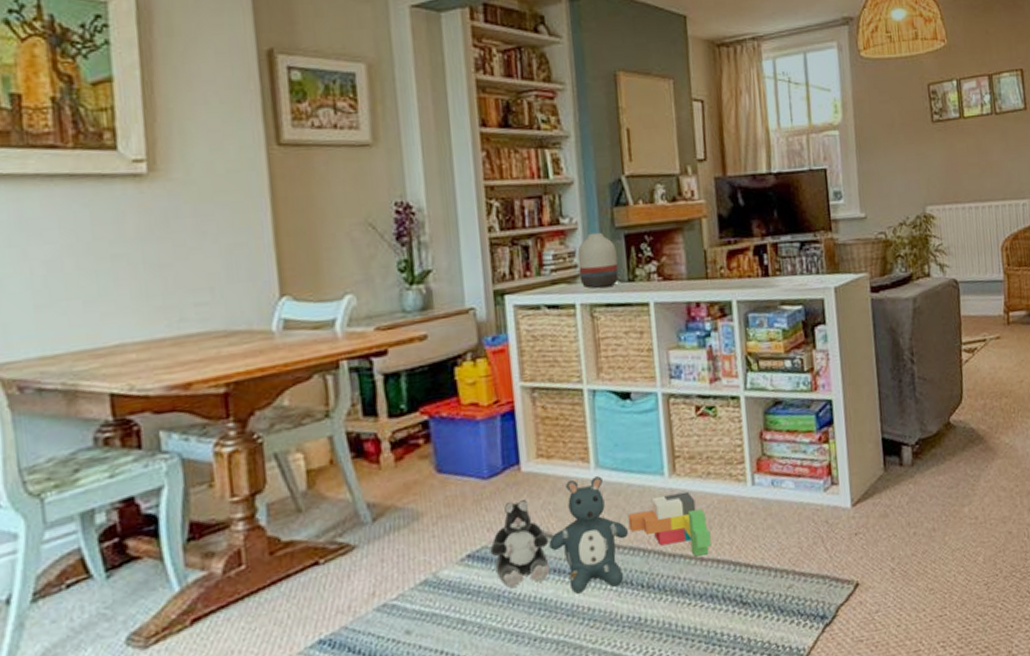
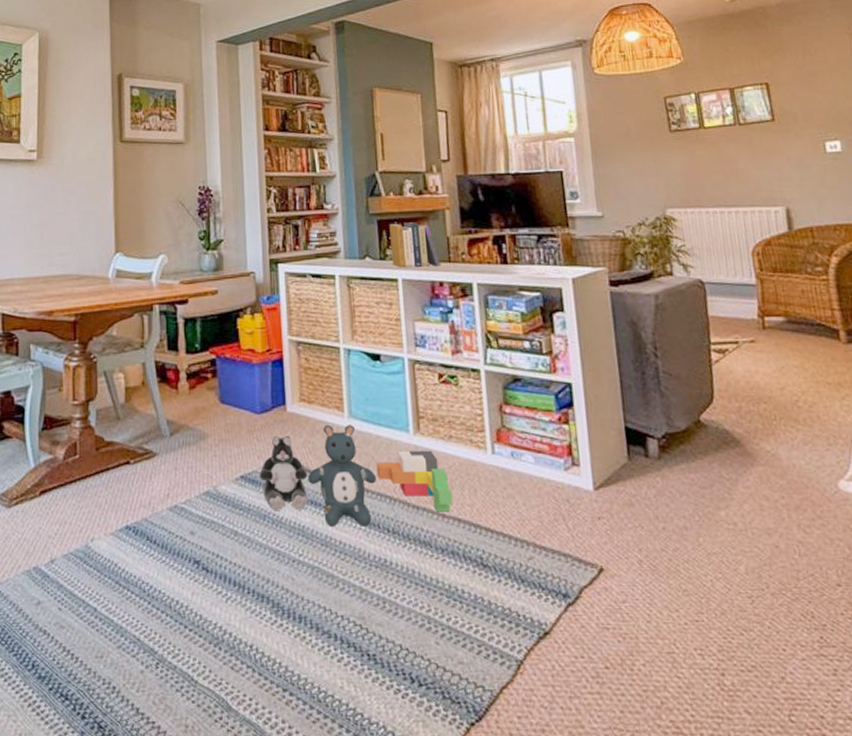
vase: present [577,232,619,290] -> none [337,217,372,264]
books: none [638,234,697,289] -> present [389,222,440,268]

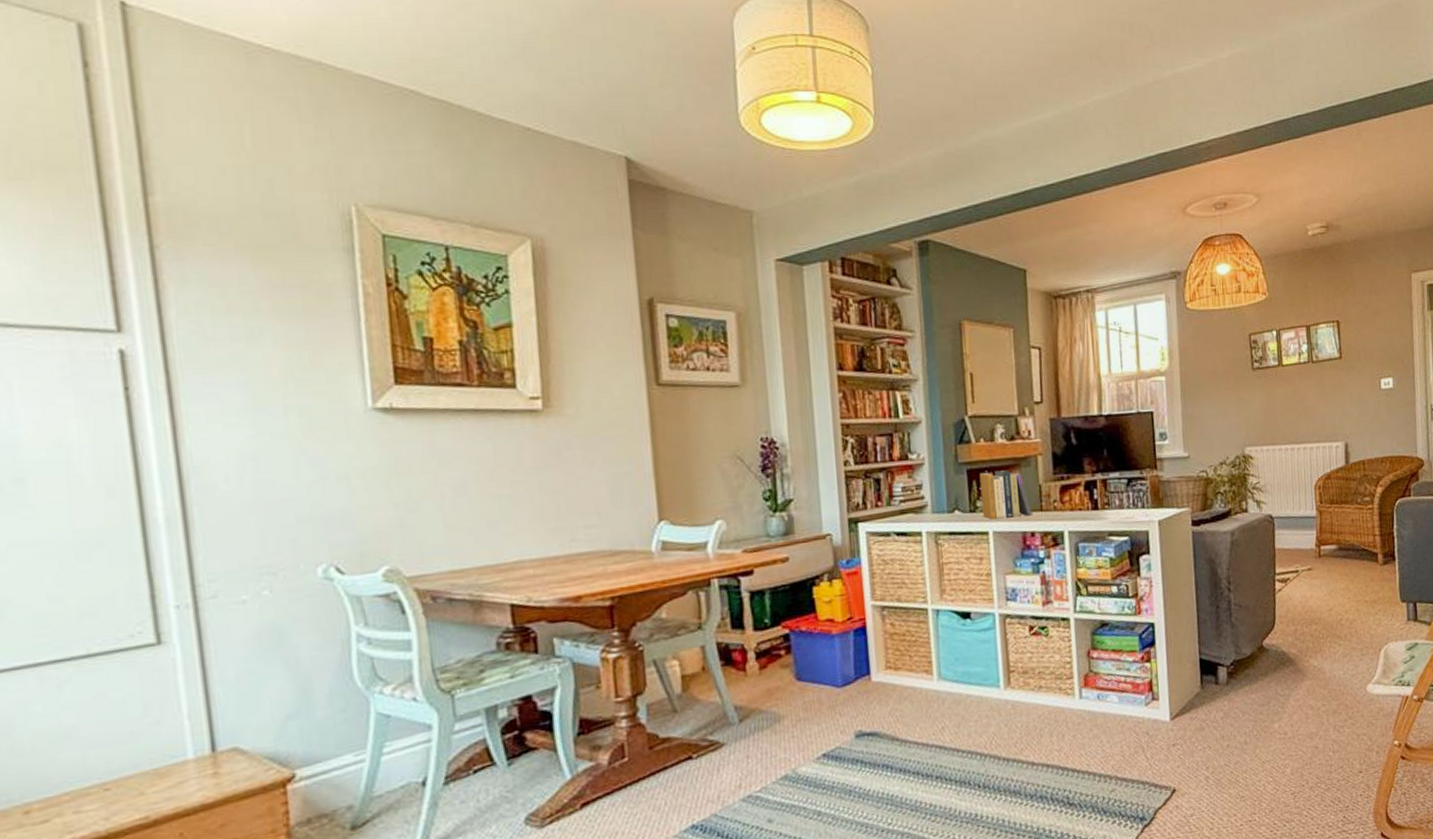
plush toy: present [259,436,308,510] -> none [843,706,897,784]
stuffed animal: present [308,425,376,527] -> none [896,687,967,791]
toy blocks: present [376,450,453,512] -> none [966,702,1042,761]

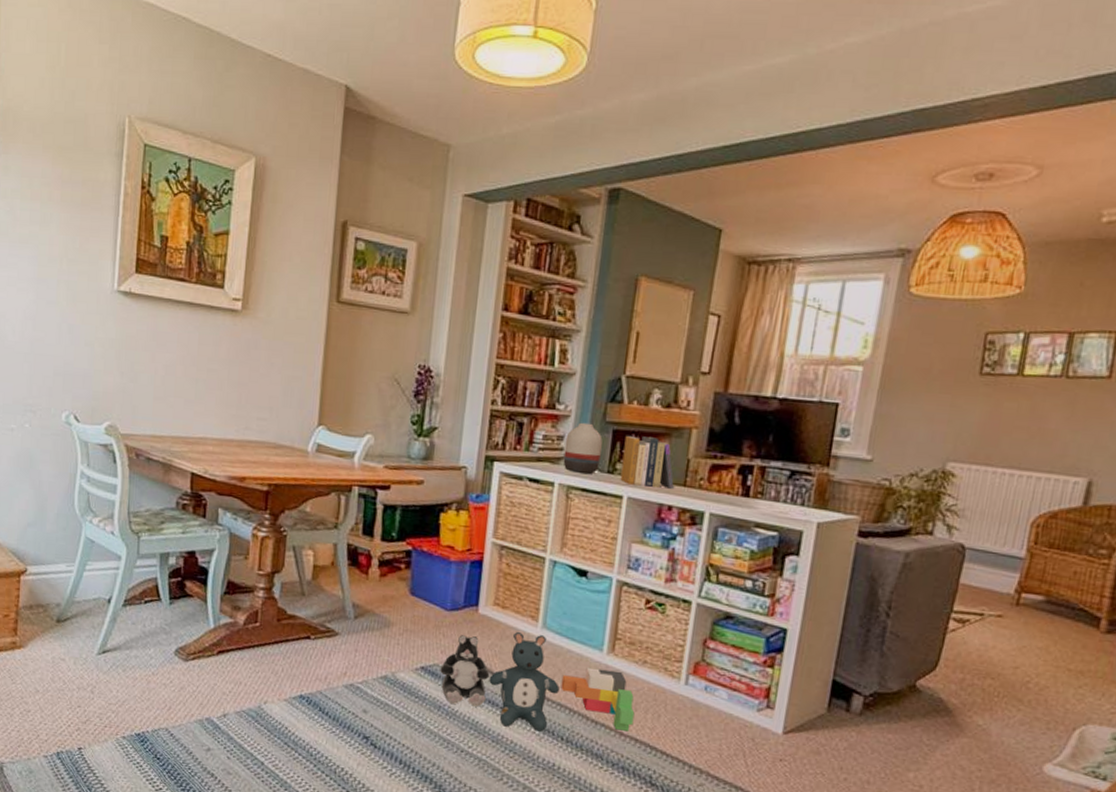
plush toy: none [843,706,897,784] -> present [440,635,490,707]
stuffed animal: none [896,687,967,791] -> present [489,632,559,732]
vase: none [924,467,961,519] -> present [563,422,603,475]
toy blocks: none [966,702,1042,761] -> present [561,667,635,732]

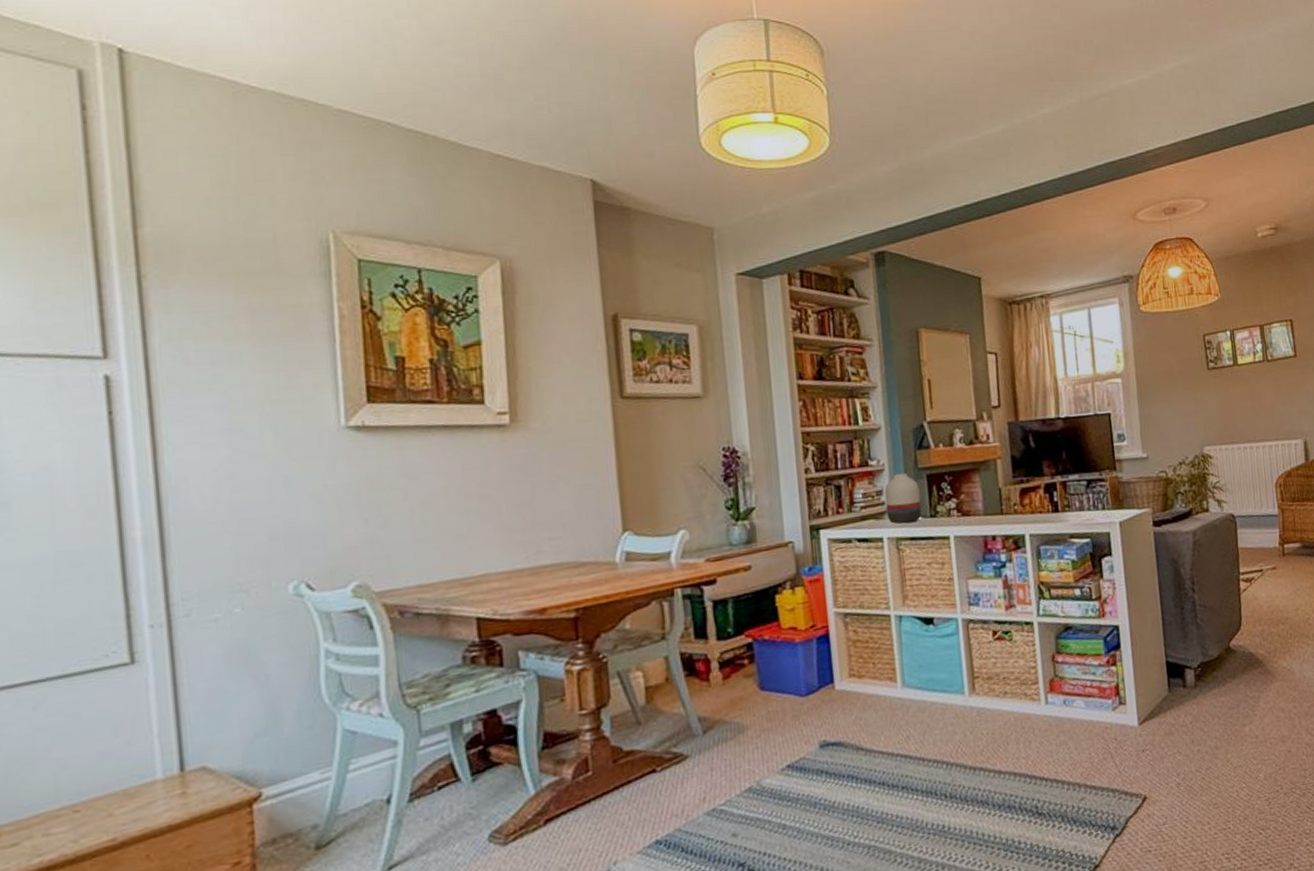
plush toy: present [440,635,490,707] -> none [807,715,862,796]
stuffed animal: present [489,632,559,732] -> none [860,694,932,803]
toy blocks: present [561,667,635,732] -> none [932,709,1009,770]
books: present [620,435,674,489] -> none [939,474,993,524]

